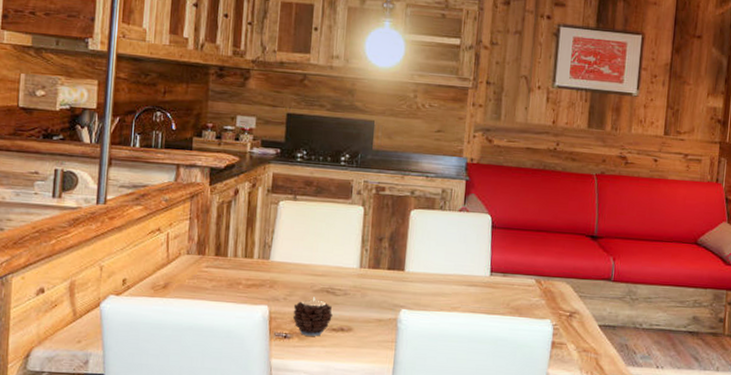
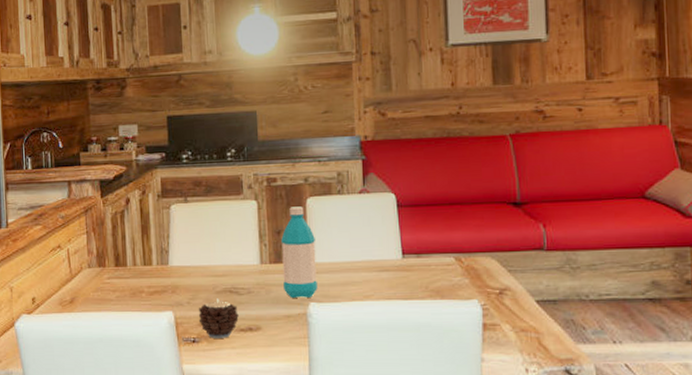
water bottle: none [378,216,414,304] -> present [281,206,318,298]

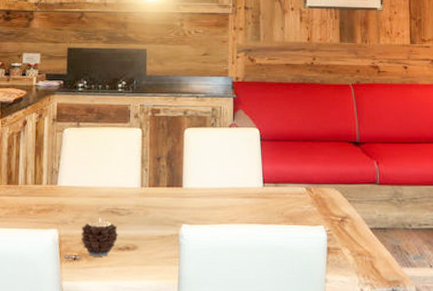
water bottle: present [281,206,318,298] -> none [160,136,190,220]

